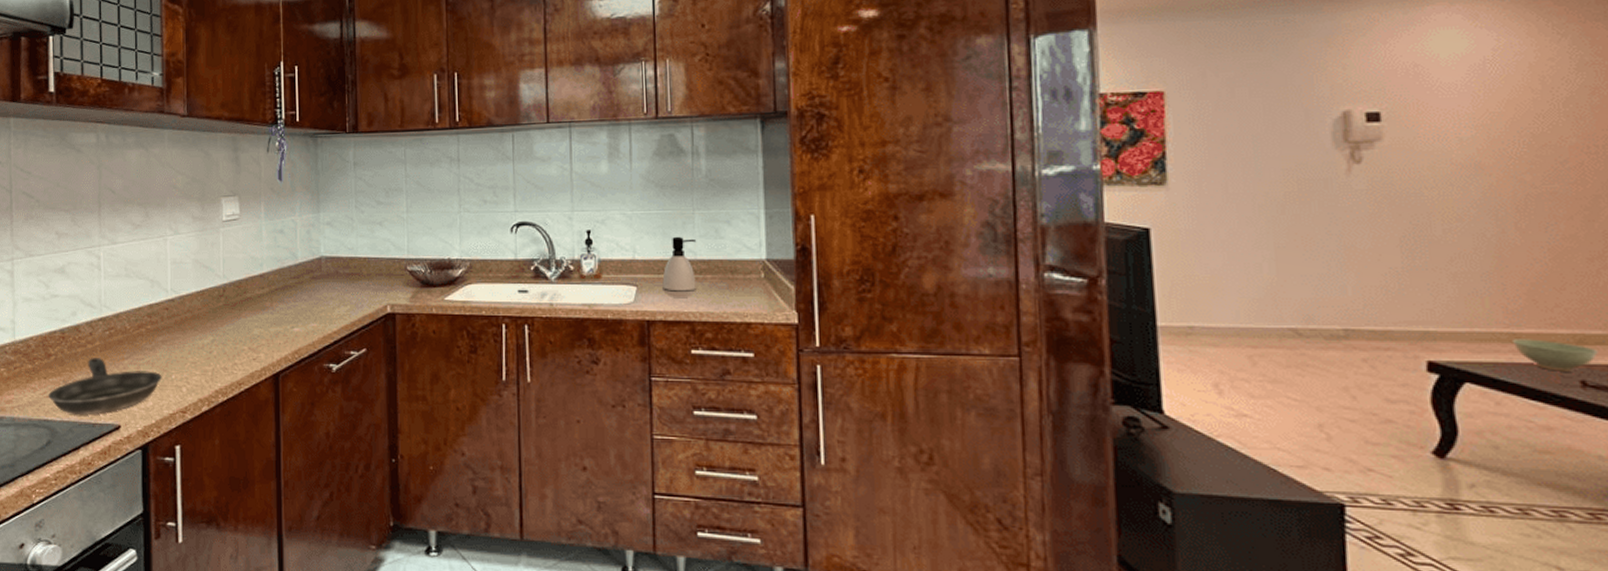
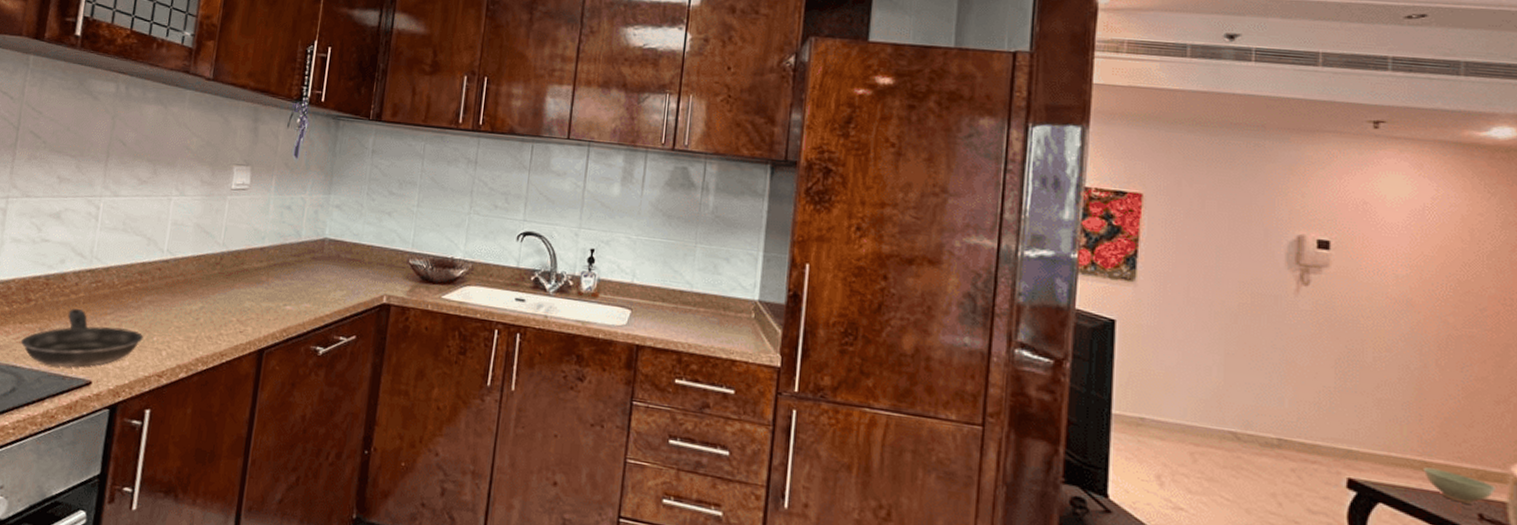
soap dispenser: present [662,236,697,299] -> none [656,266,695,328]

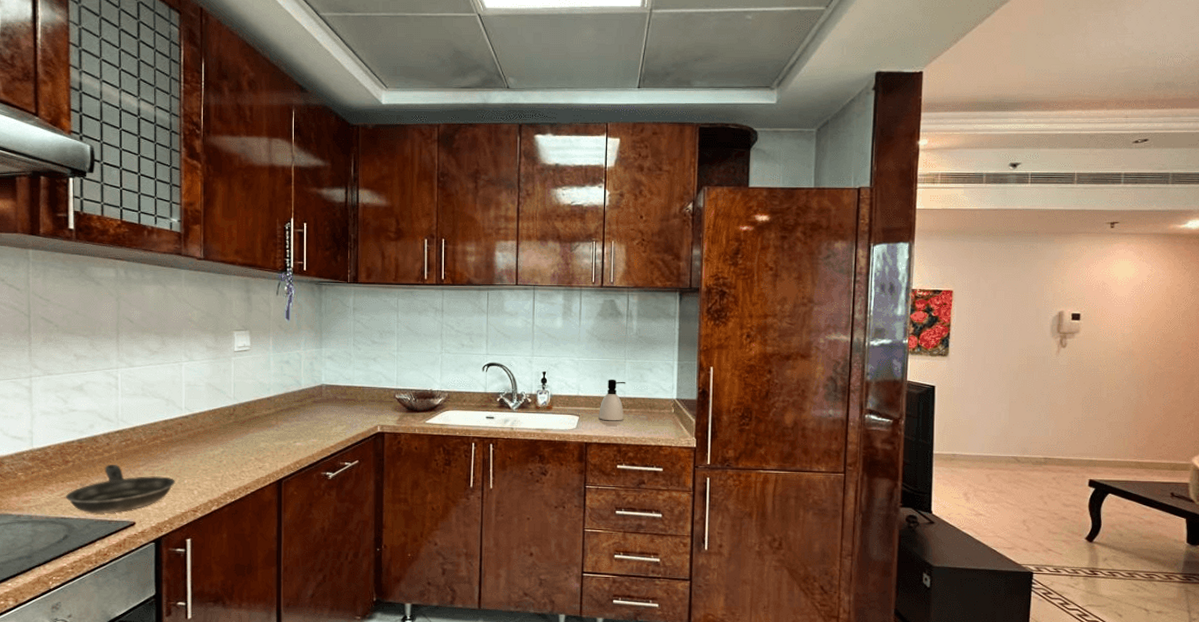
soap dispenser: none [656,266,695,328] -> present [598,379,626,427]
bowl: present [1422,467,1495,504] -> none [1137,466,1182,487]

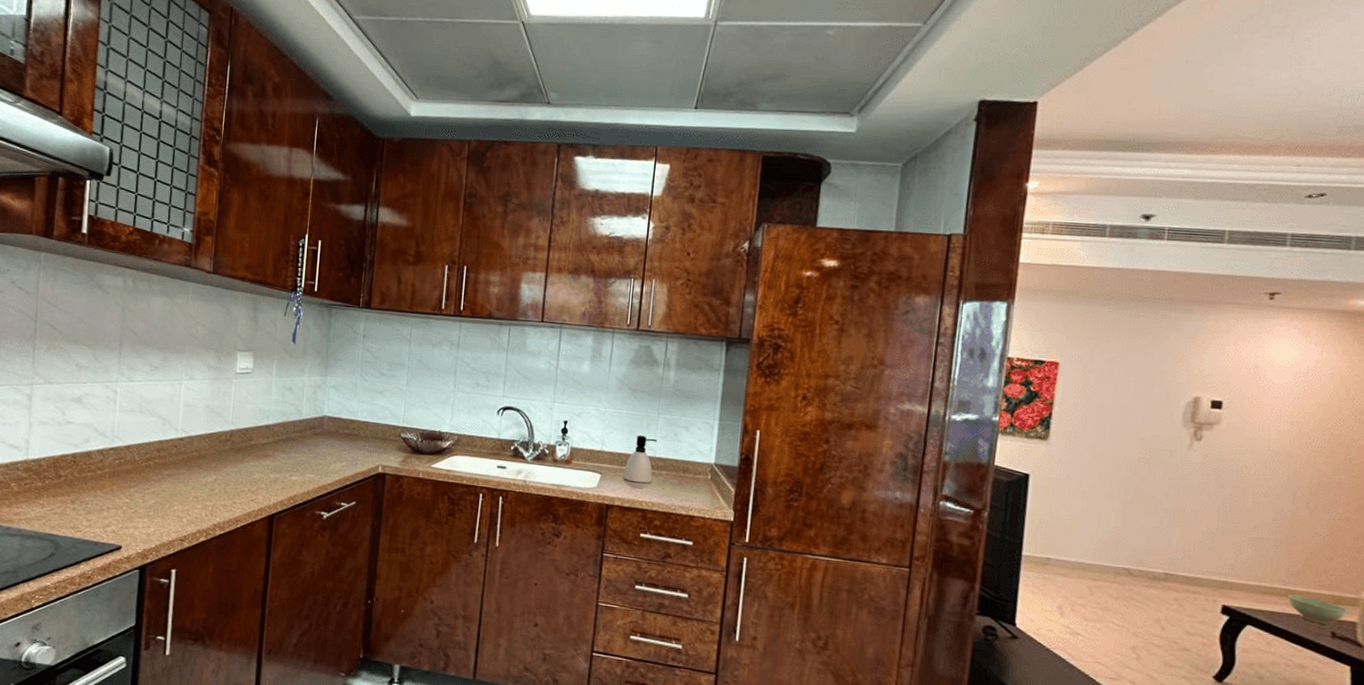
frying pan: present [66,464,175,513] -> none [55,482,165,534]
bowl: none [1137,466,1182,487] -> present [1287,594,1348,624]

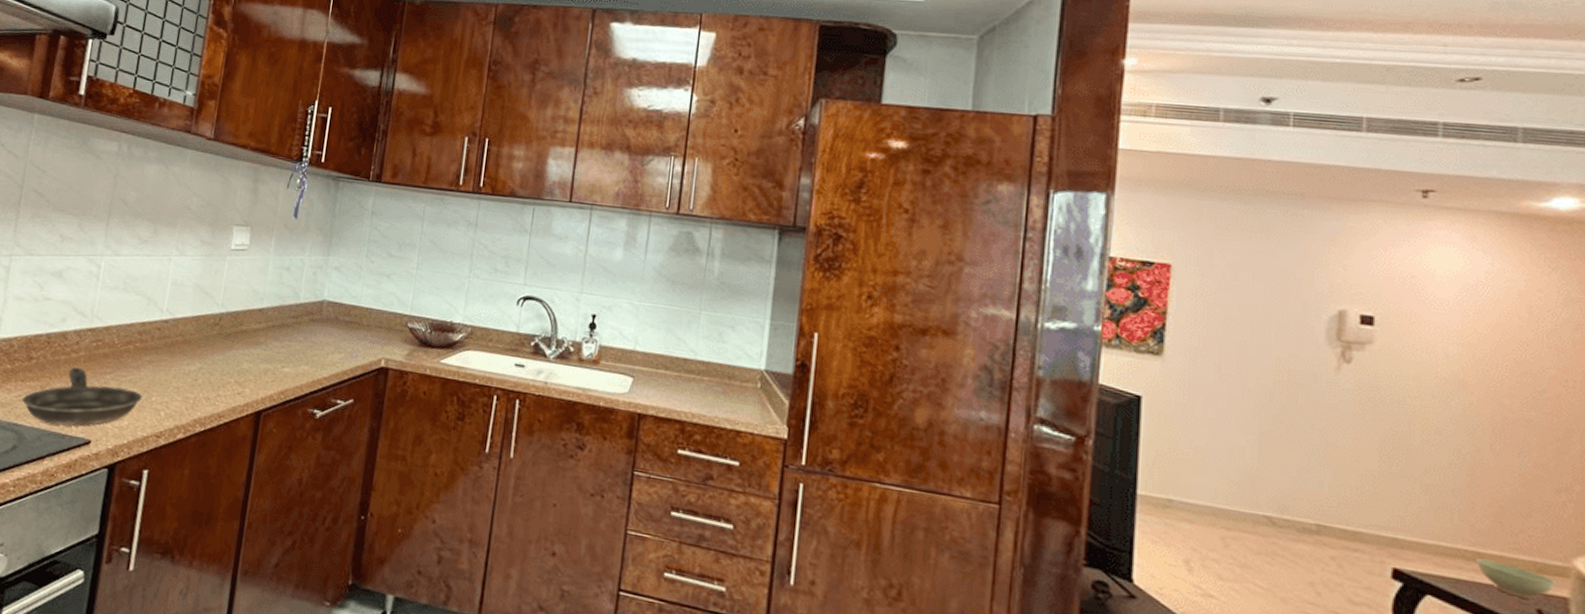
frying pan: none [55,482,165,534] -> present [22,367,142,426]
soap dispenser: present [623,435,658,489] -> none [658,333,699,397]

